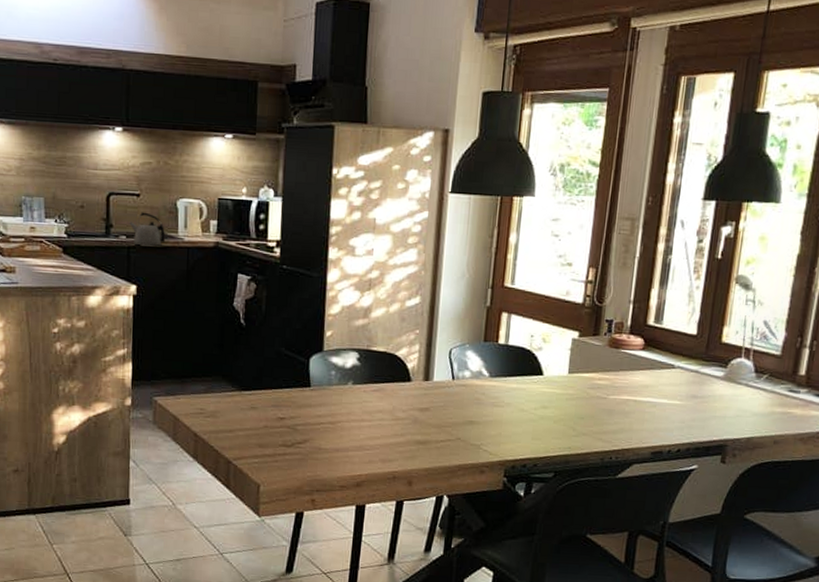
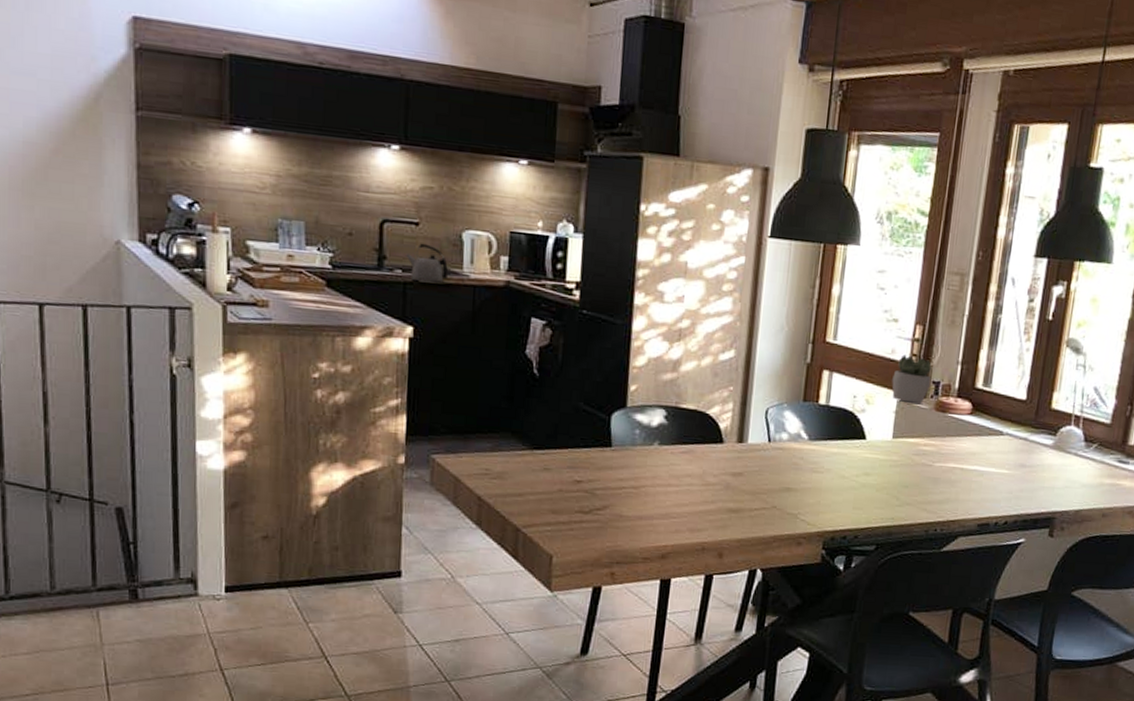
succulent plant: none [567,296,605,342] -> present [892,354,932,405]

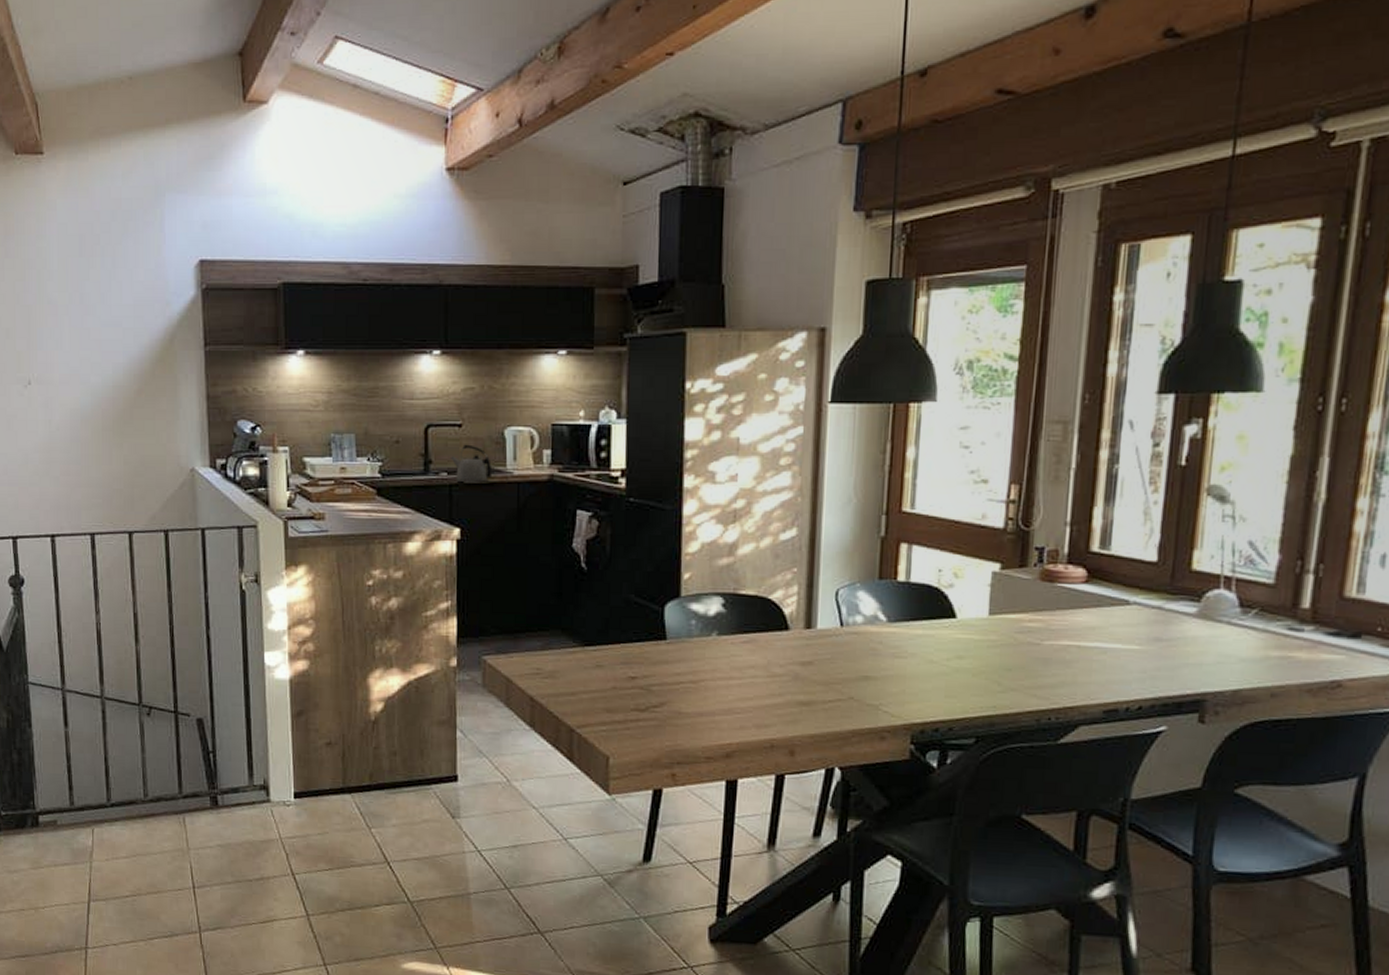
succulent plant: present [892,354,932,405] -> none [984,519,1033,575]

